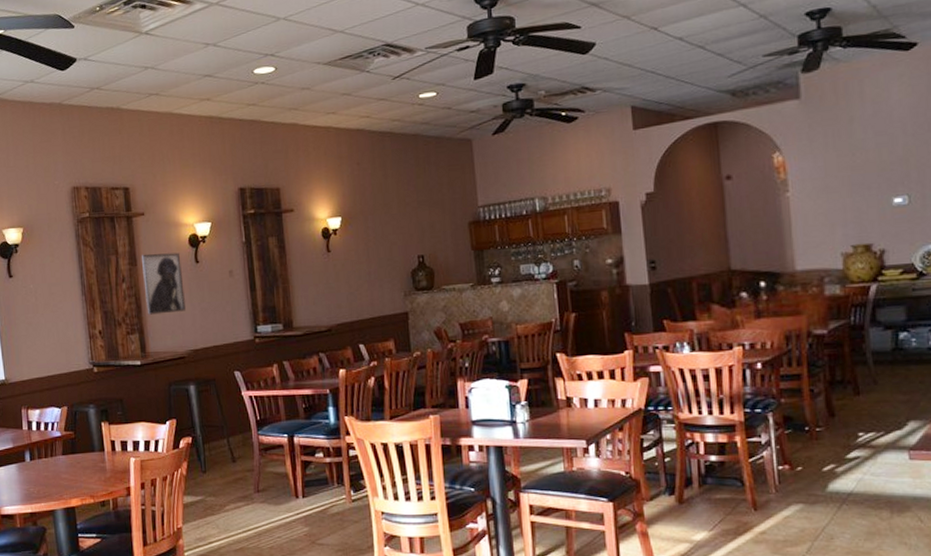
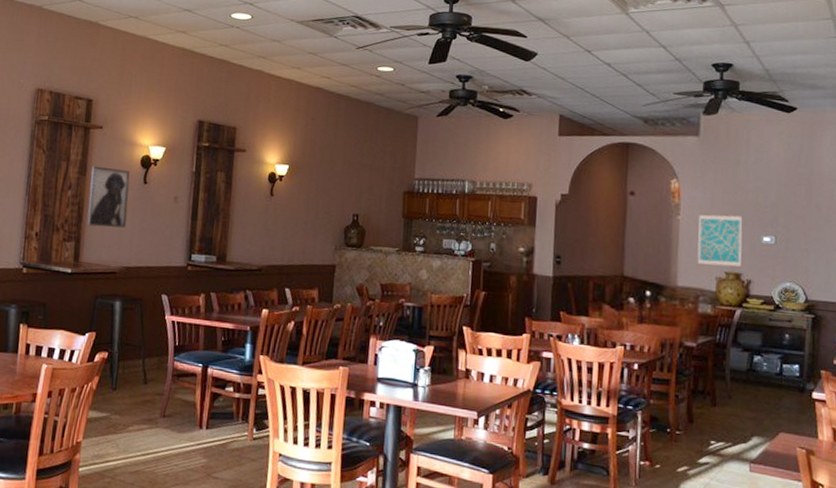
wall art: none [811,178,870,243] -> present [697,213,743,268]

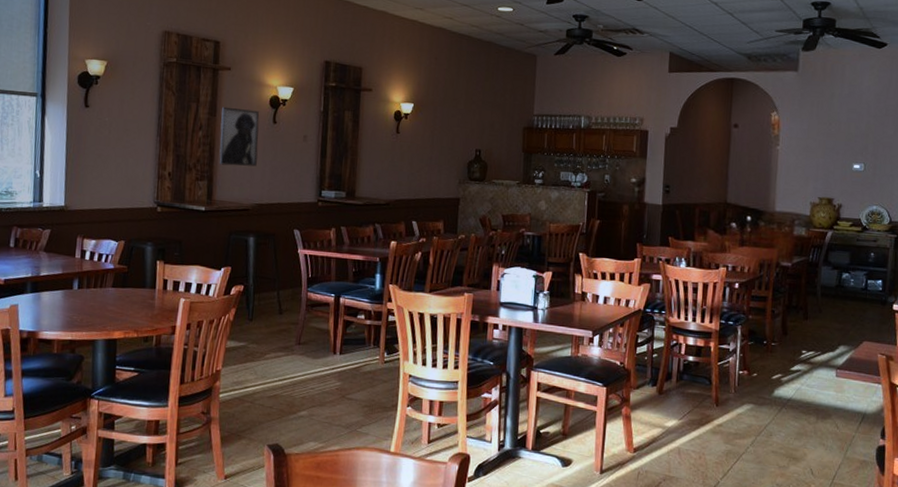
wall art: present [697,213,743,268] -> none [793,143,836,193]

